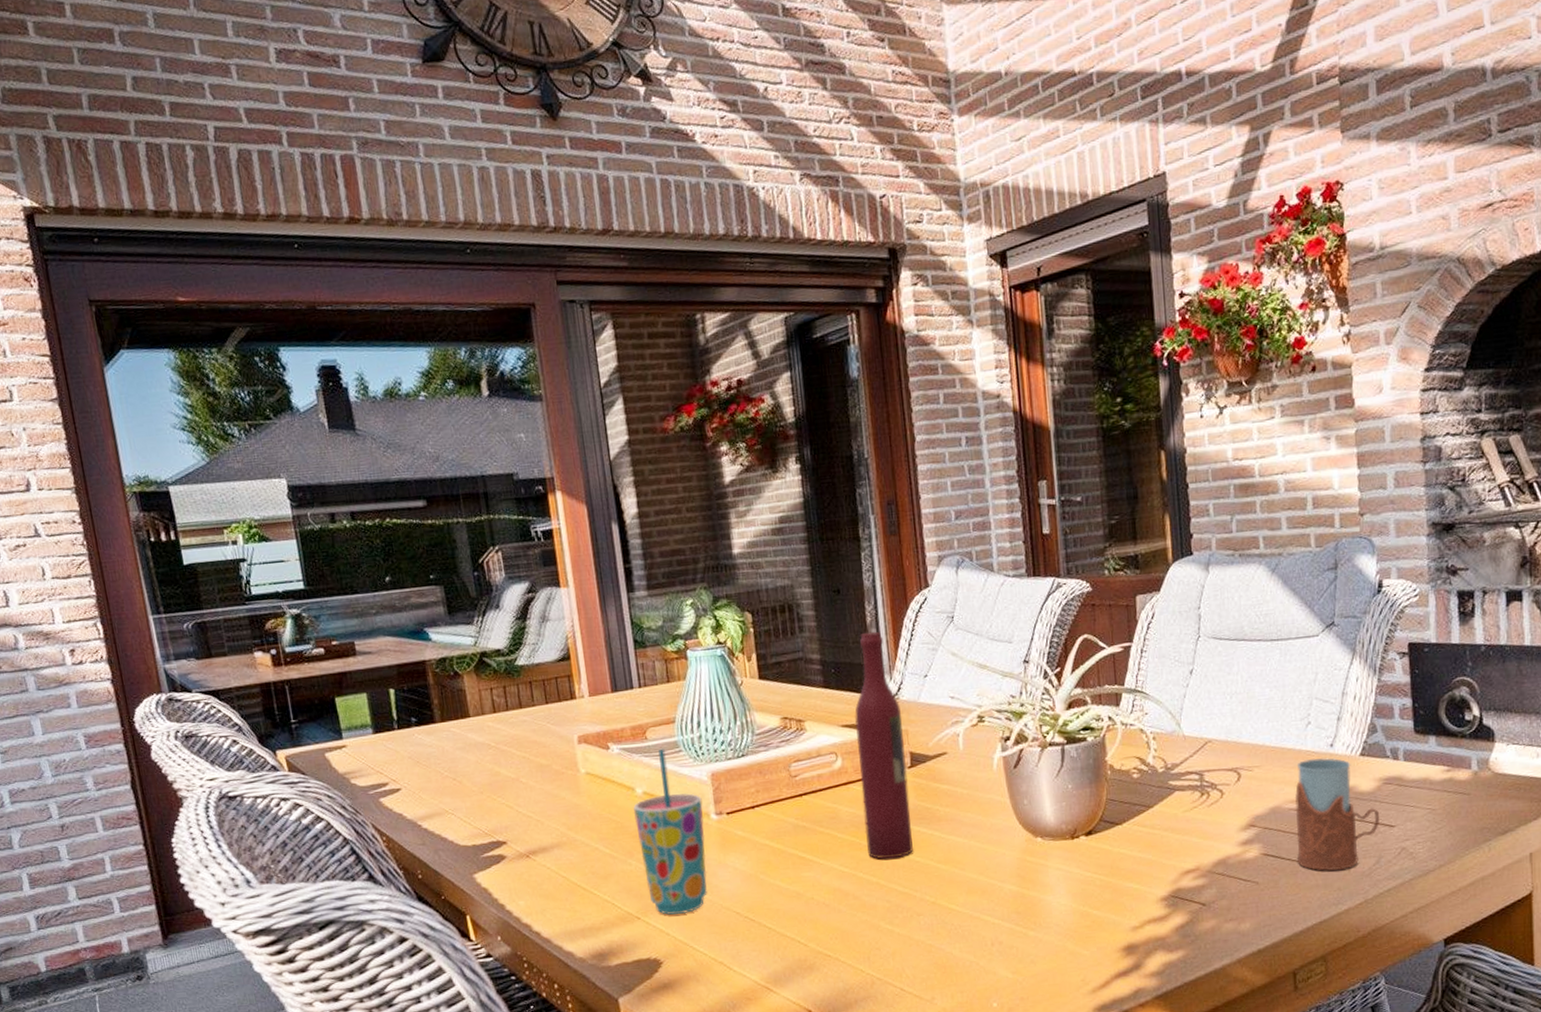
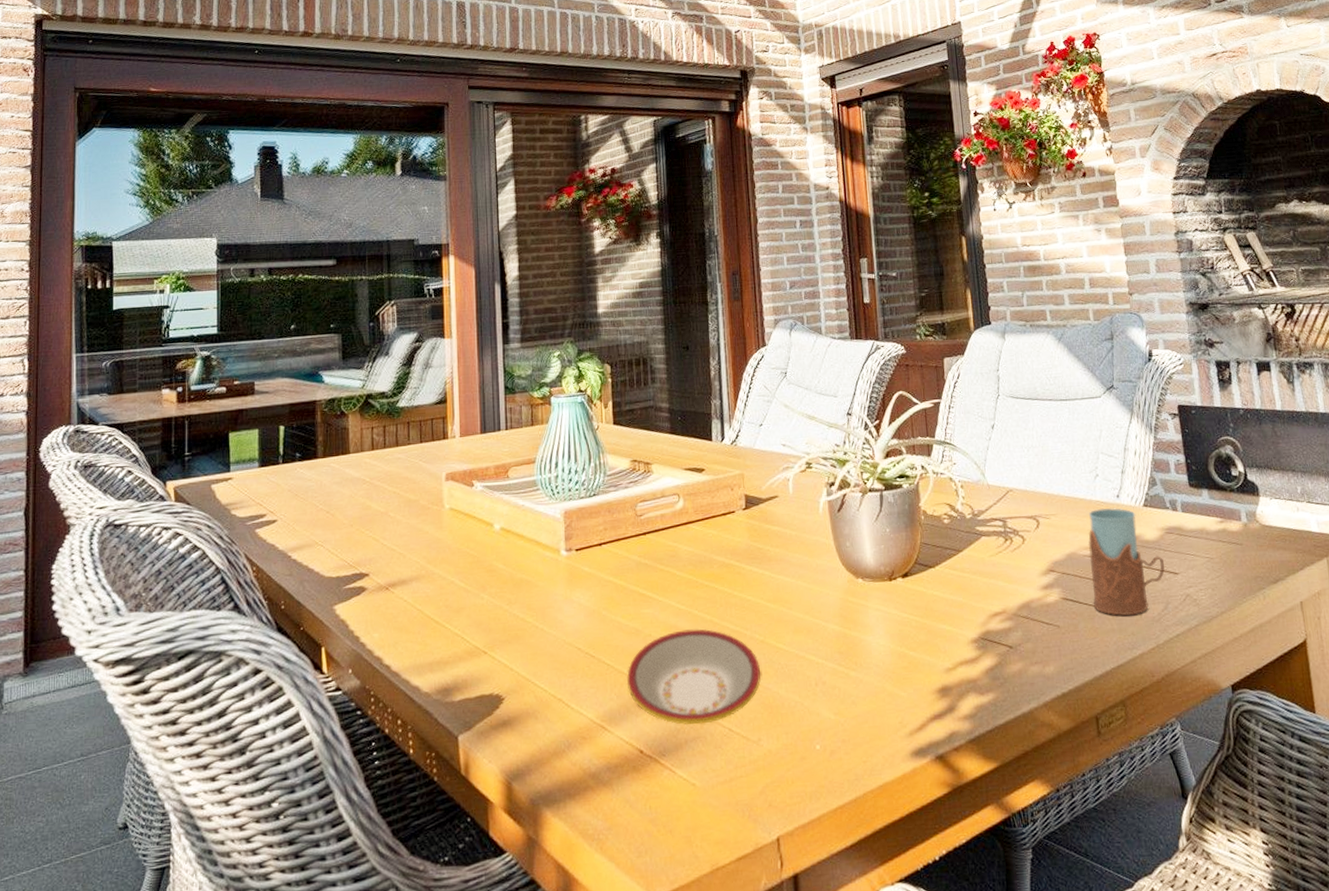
cup: present [633,748,707,915] -> none [489,487,555,650]
plate: none [790,891,933,986] -> present [626,629,761,726]
wine bottle: present [854,631,913,860] -> none [696,384,745,598]

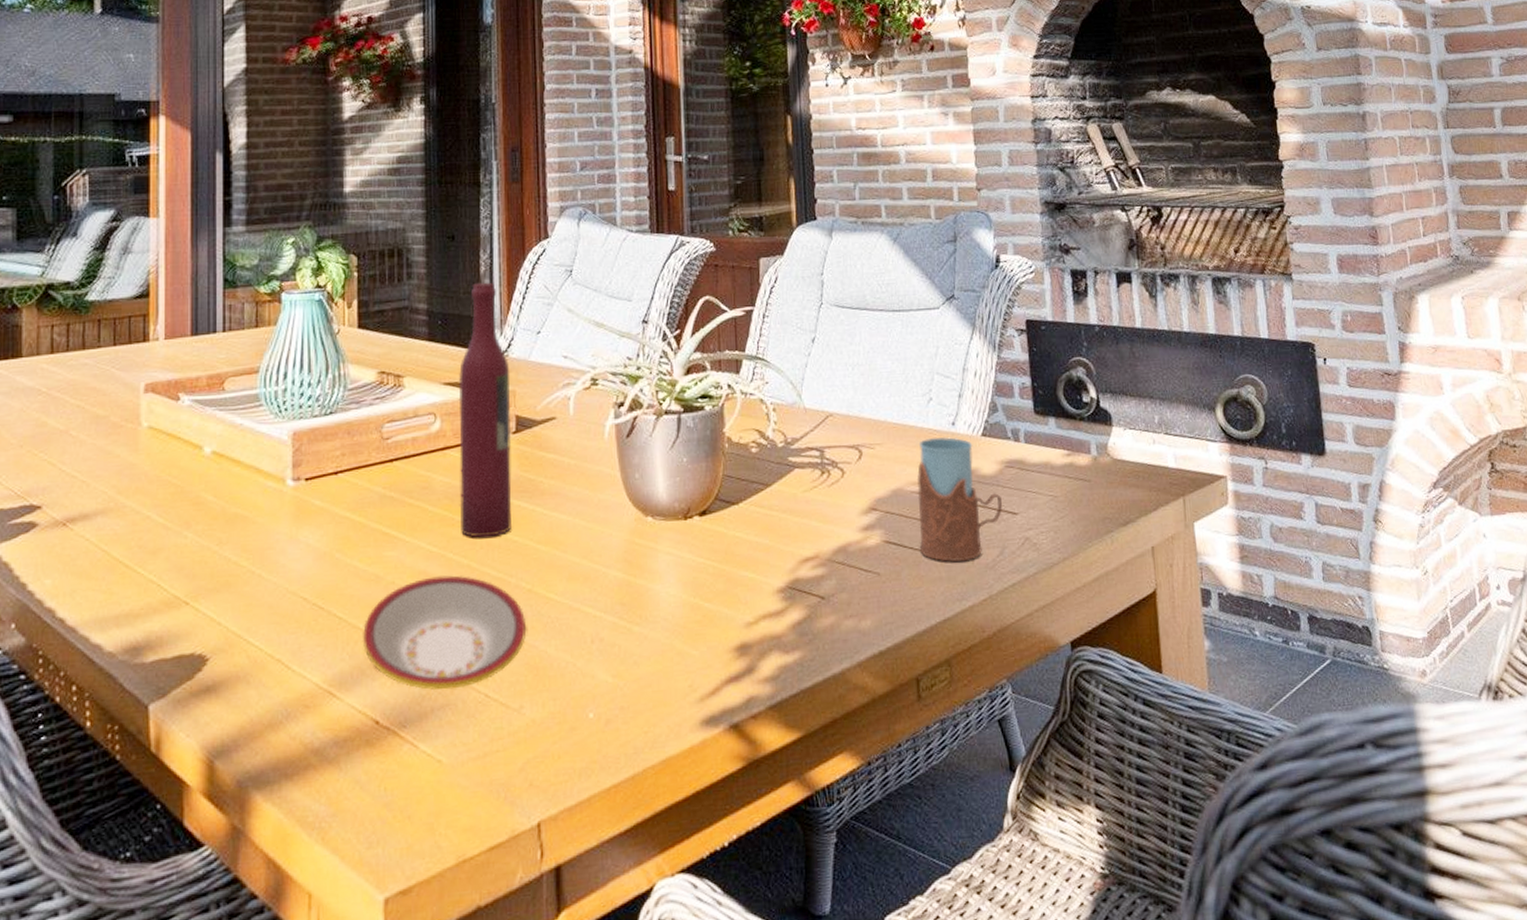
wine bottle: none [696,384,745,598] -> present [458,282,512,538]

